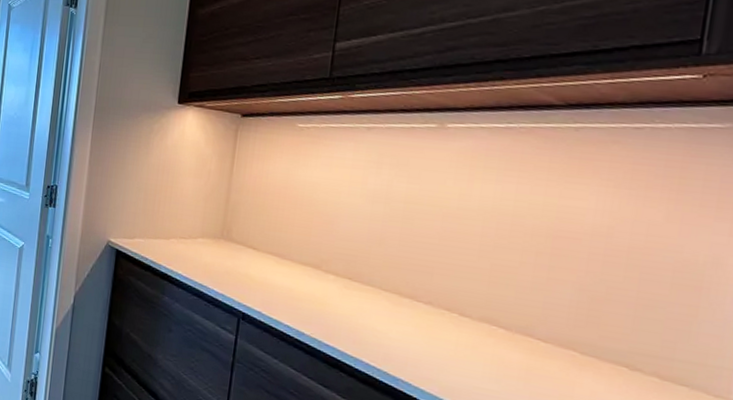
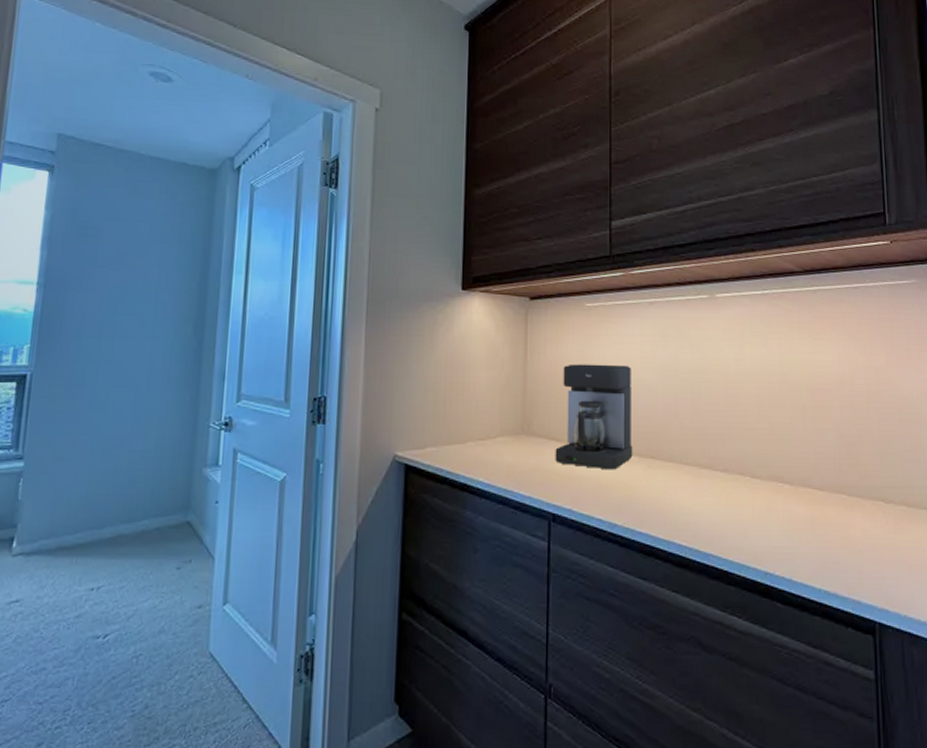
coffee maker: none [250,180,339,284] -> present [555,364,633,470]

